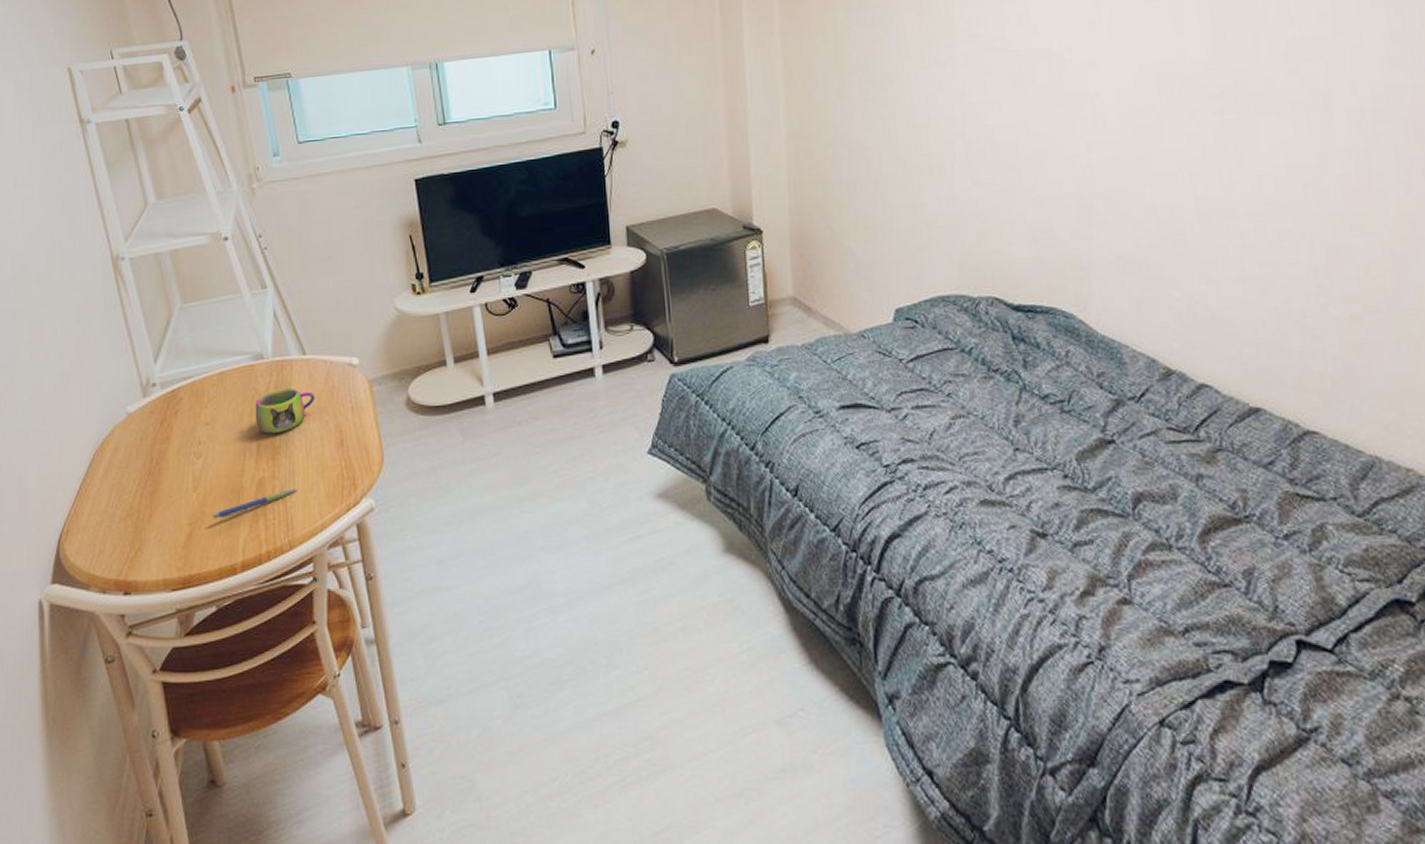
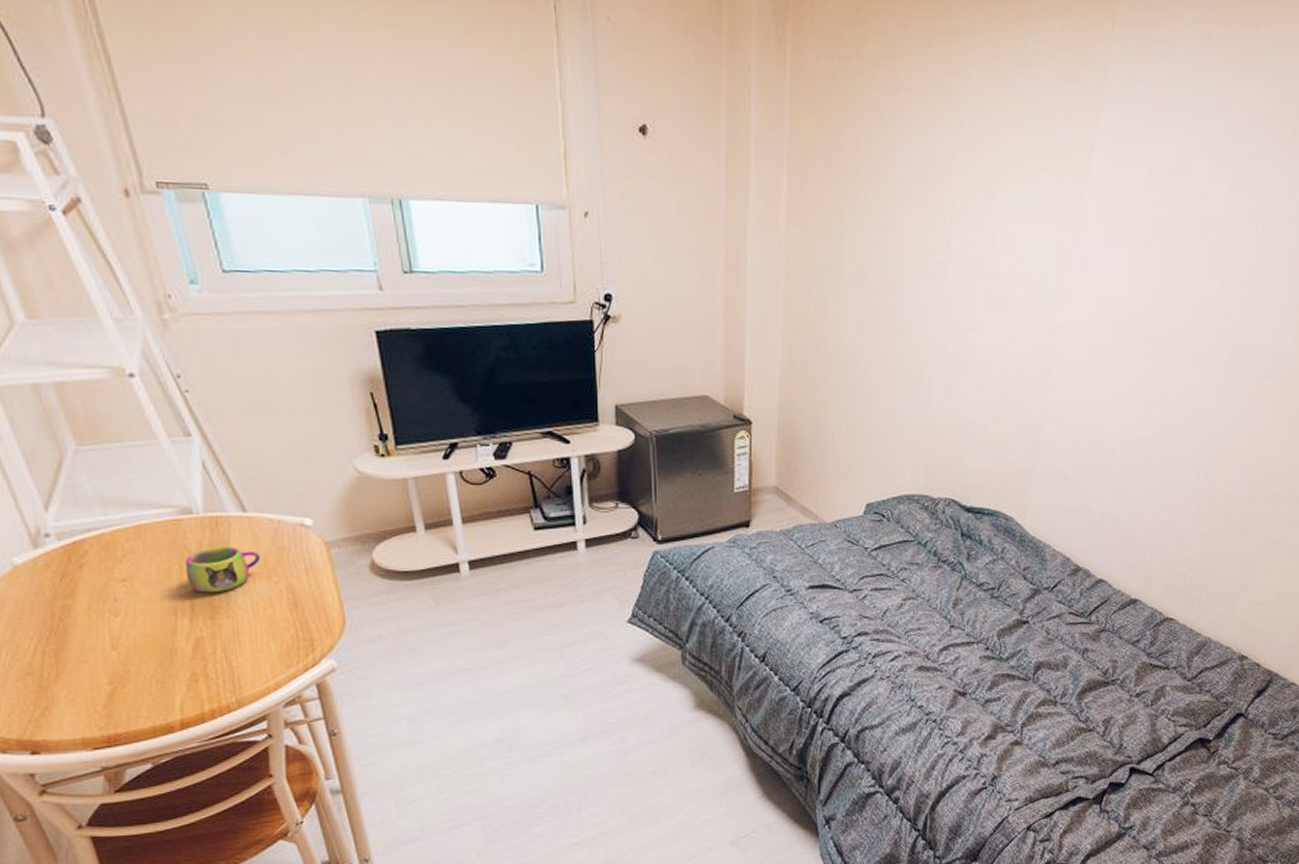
pen: present [213,488,297,519] -> none [139,648,243,678]

